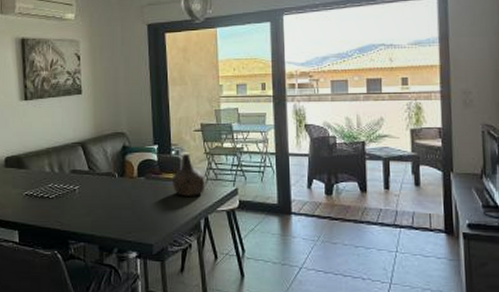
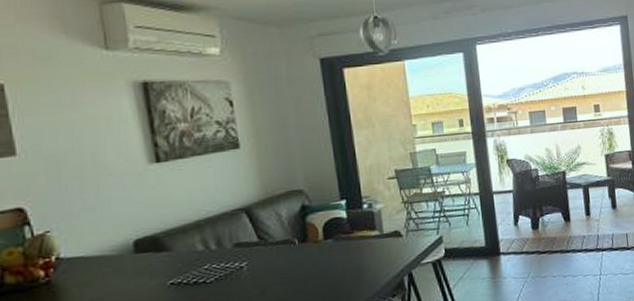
bottle: present [171,154,205,196] -> none [365,205,406,254]

